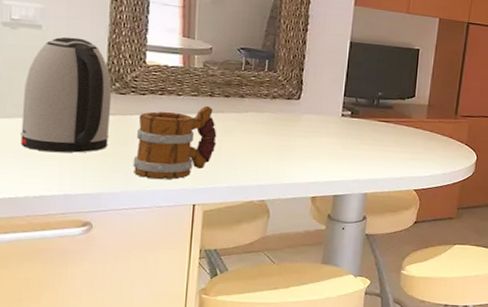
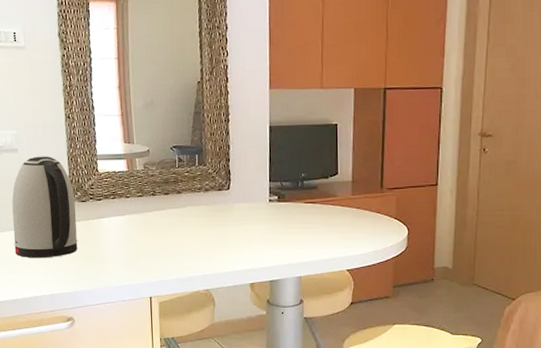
mug: present [133,105,217,180] -> none [98,204,163,276]

